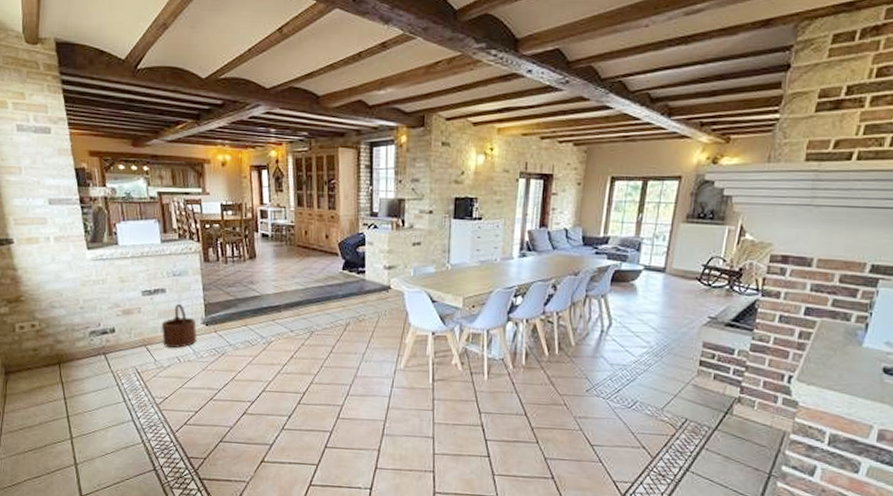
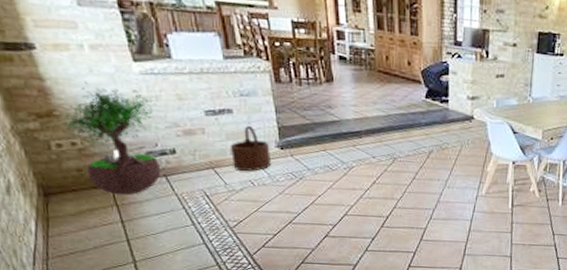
potted tree: none [20,269,102,373] -> present [54,81,161,196]

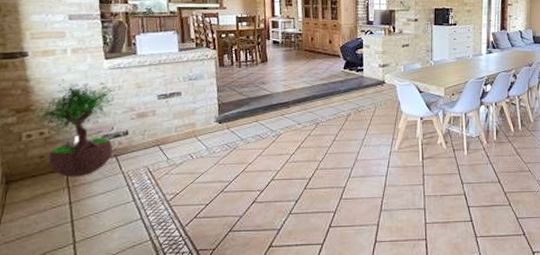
wooden bucket: present [230,125,272,171] -> none [175,104,210,145]

